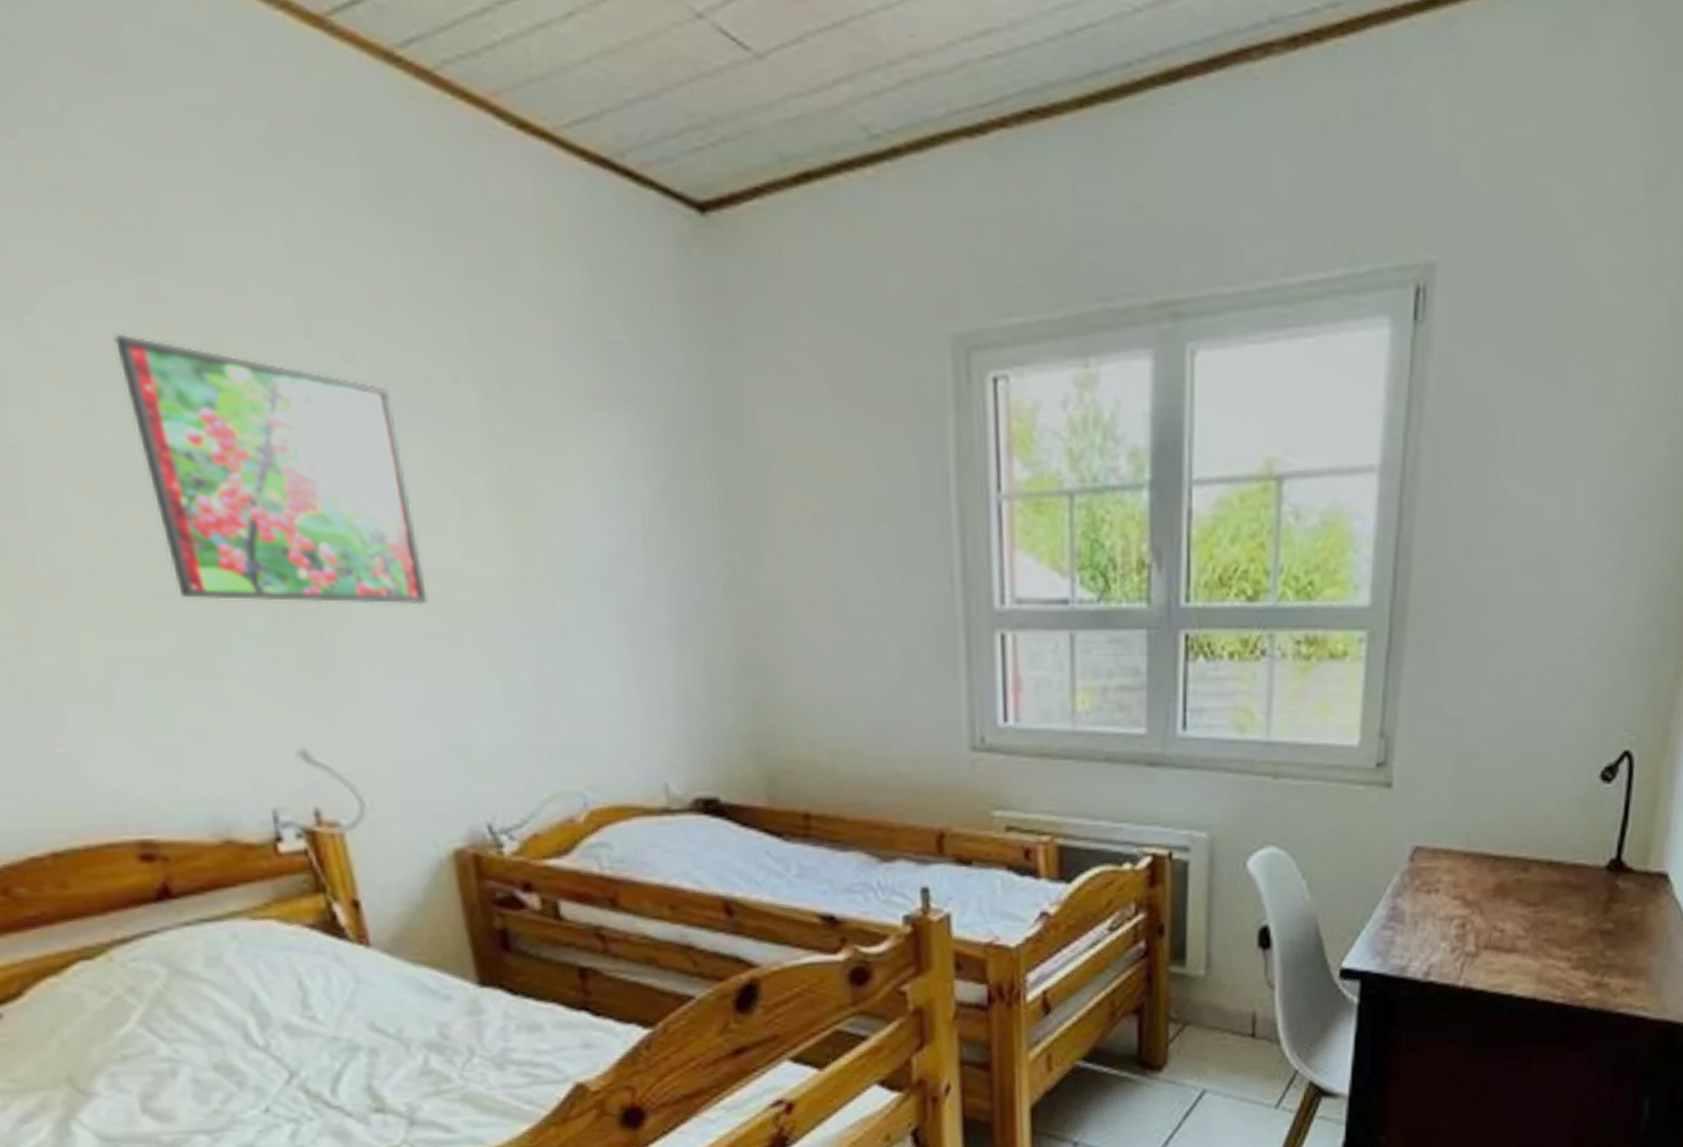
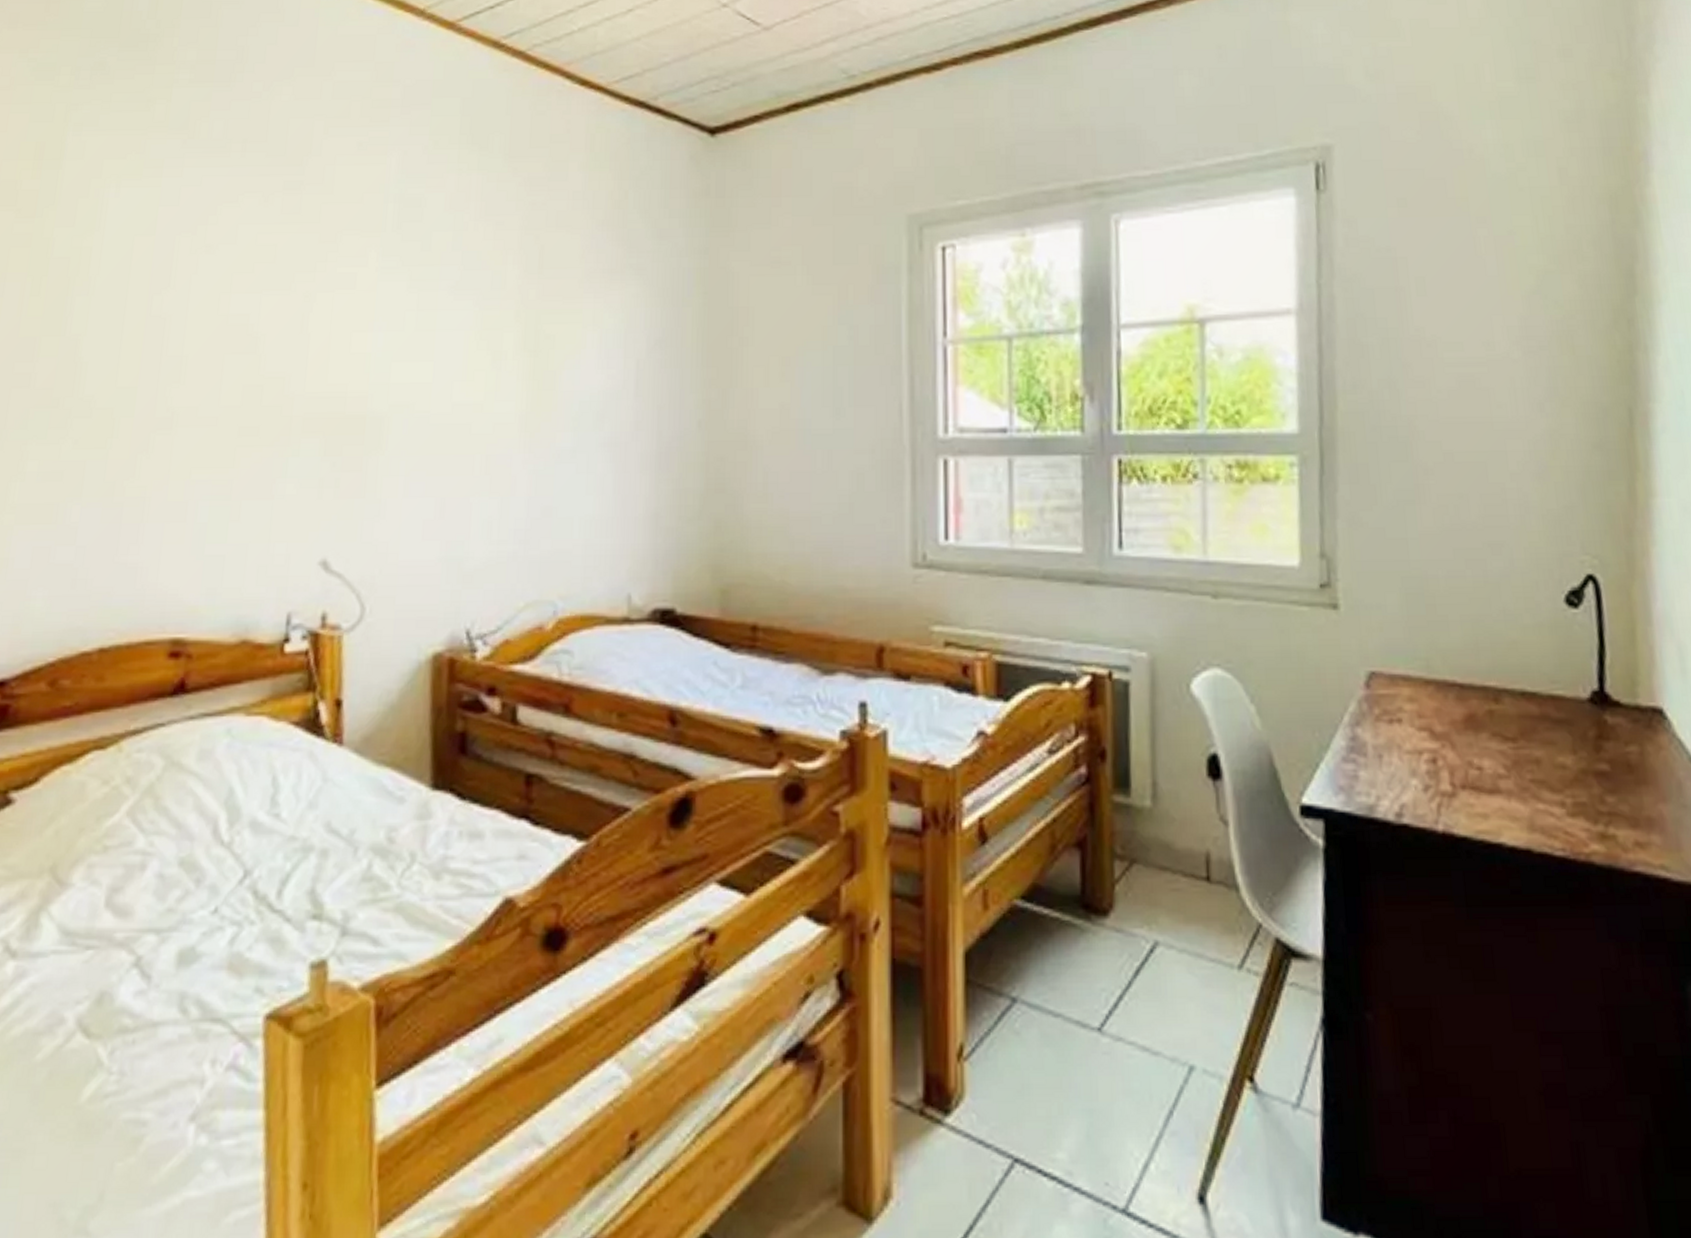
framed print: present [113,333,428,605] -> none [257,235,453,437]

